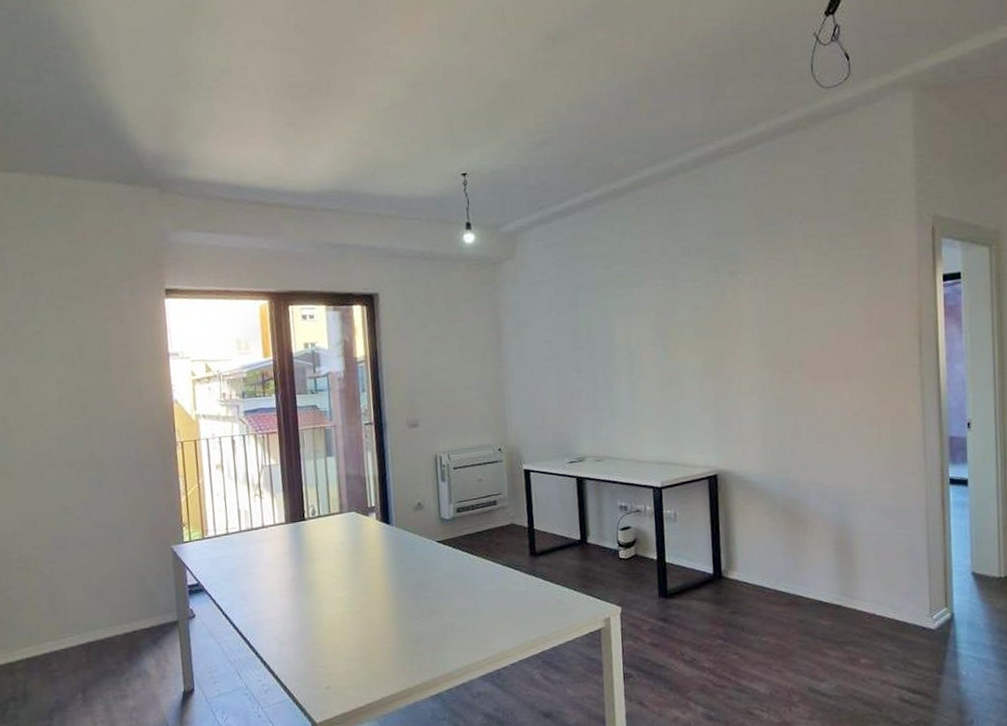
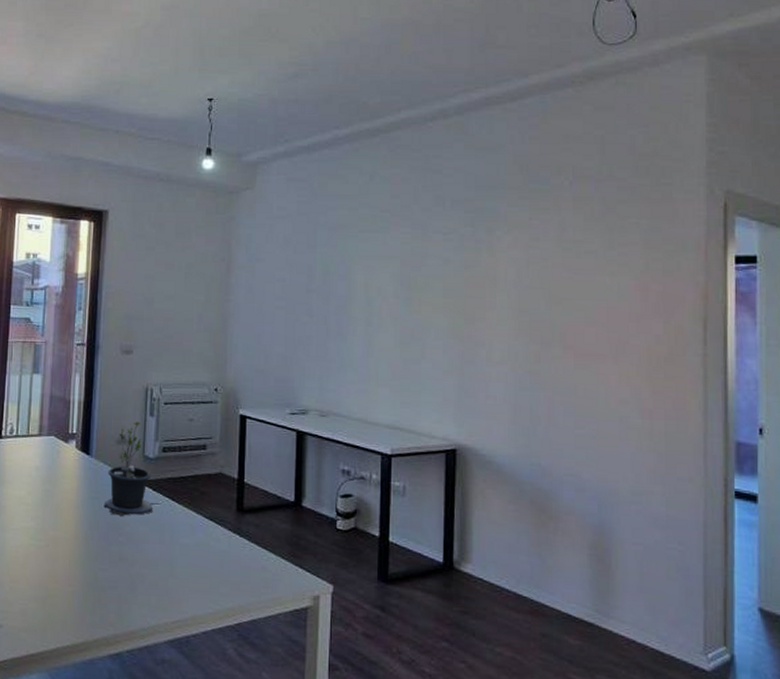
potted plant: none [409,488,462,575] -> present [104,421,161,517]

